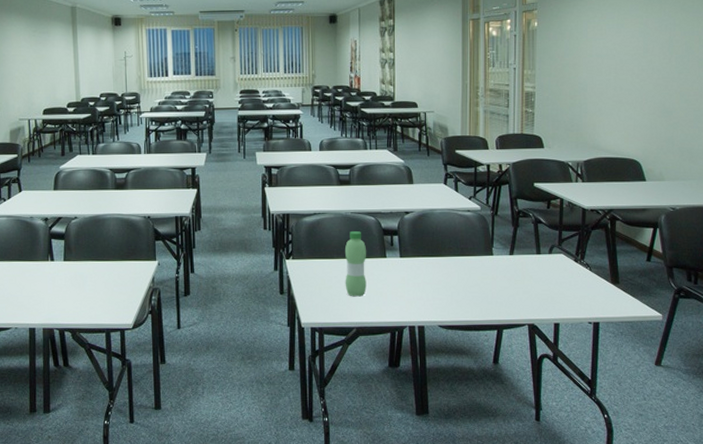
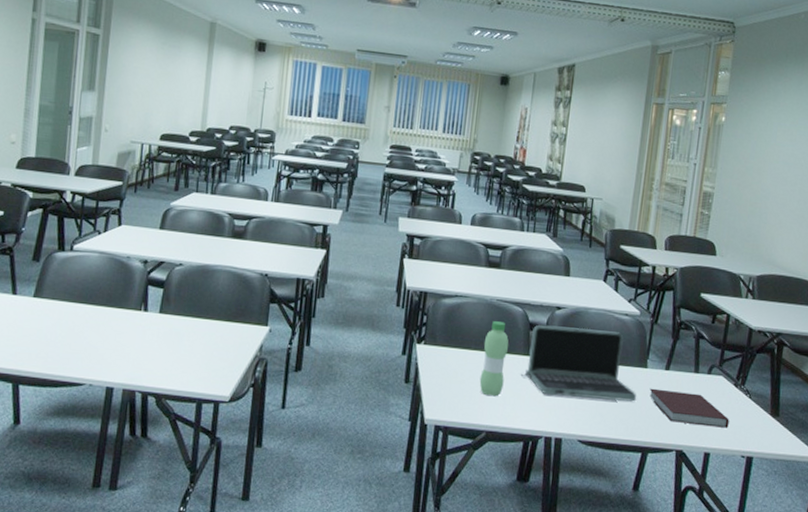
laptop: none [381,227,487,290] -> present [521,324,637,402]
notebook: none [497,272,574,300] -> present [649,388,729,428]

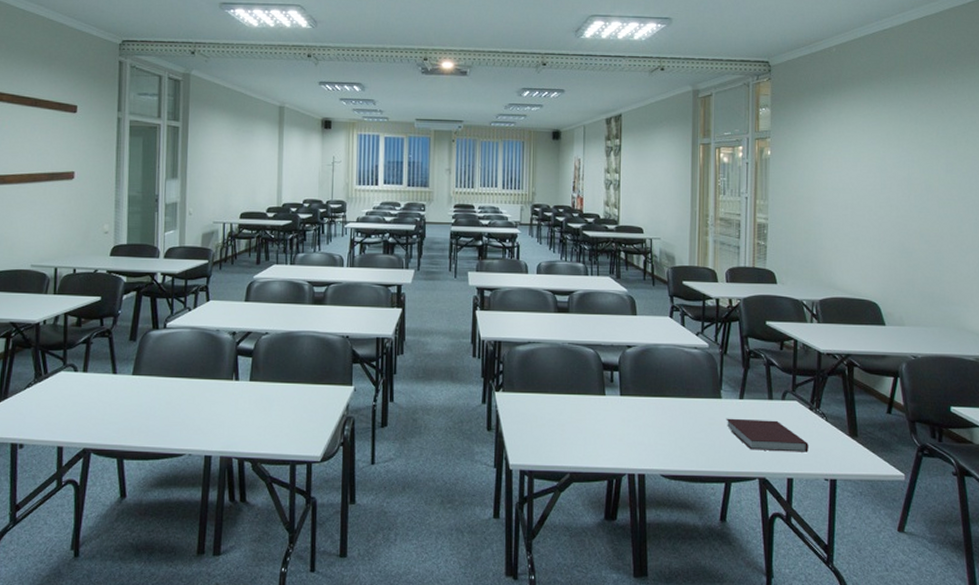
water bottle: present [479,321,509,397] -> none [559,364,585,438]
laptop: present [521,324,637,402] -> none [599,364,715,434]

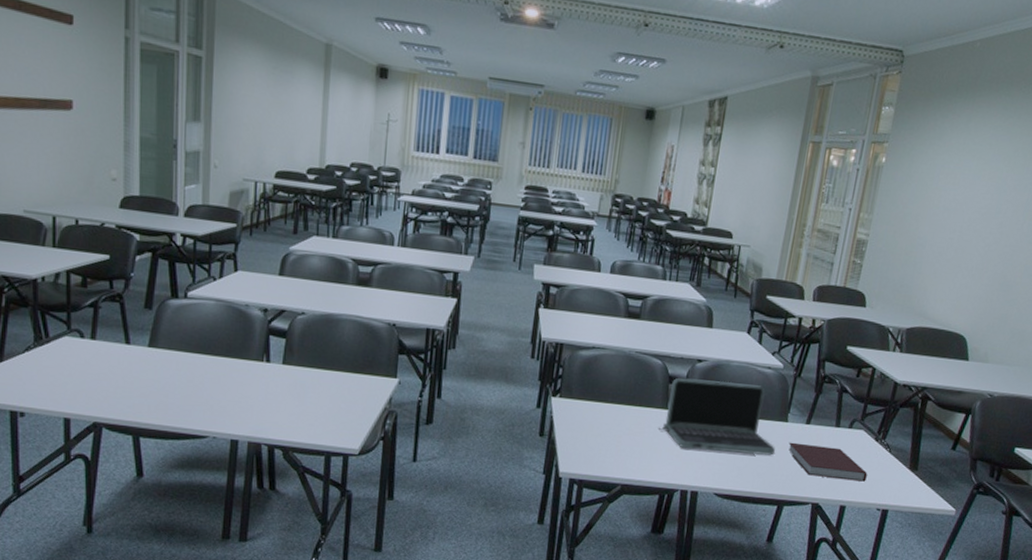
laptop: none [599,364,715,434] -> present [659,377,776,456]

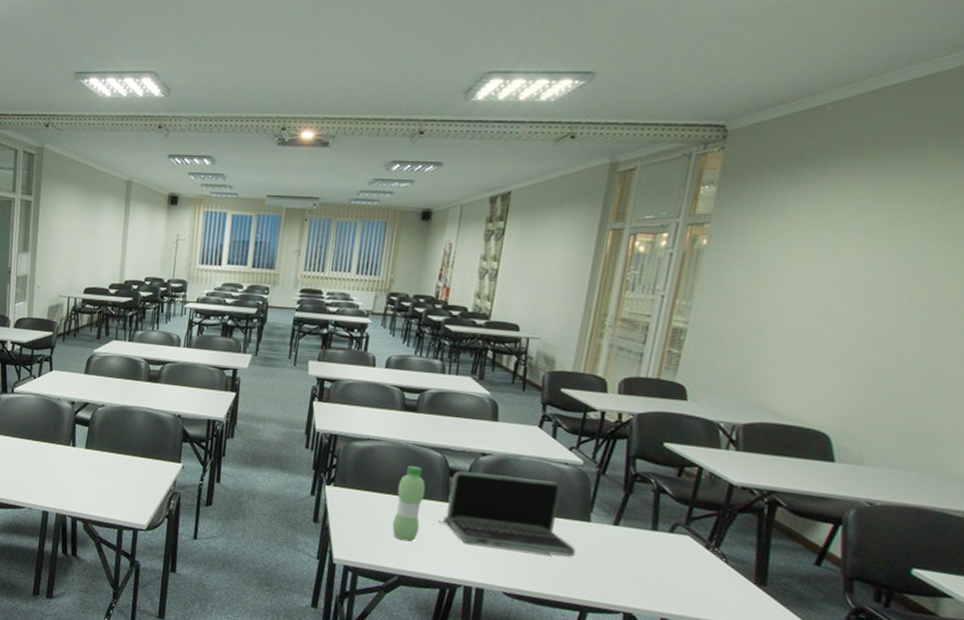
water bottle: none [615,374,647,450] -> present [392,466,426,542]
notebook: present [788,442,868,482] -> none [592,543,697,594]

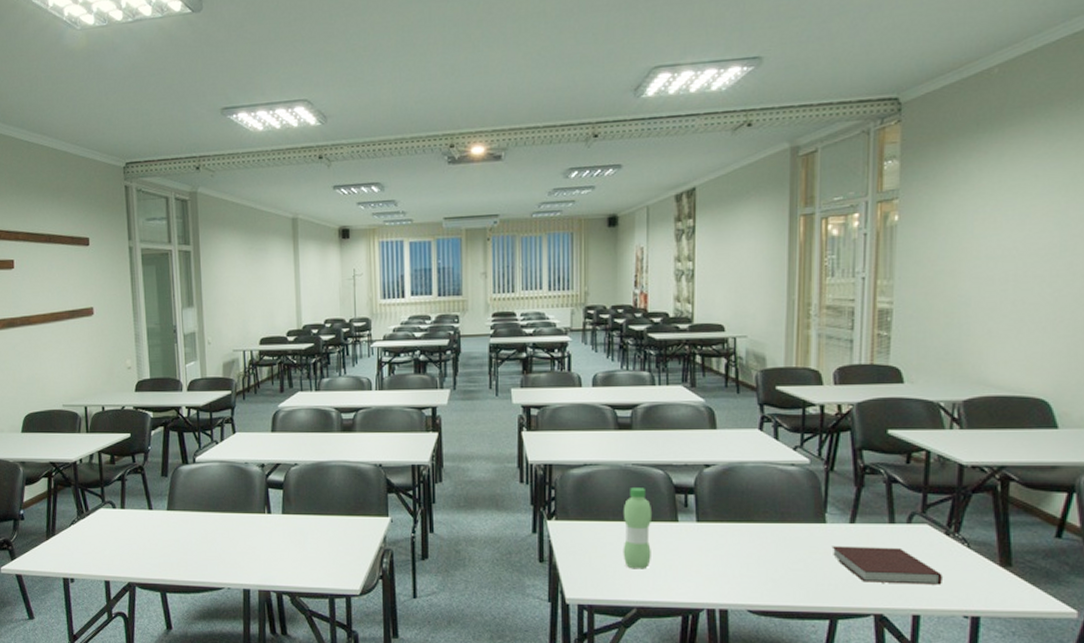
laptop: present [439,470,577,557] -> none [671,484,817,564]
notebook: none [592,543,697,594] -> present [831,545,942,585]

